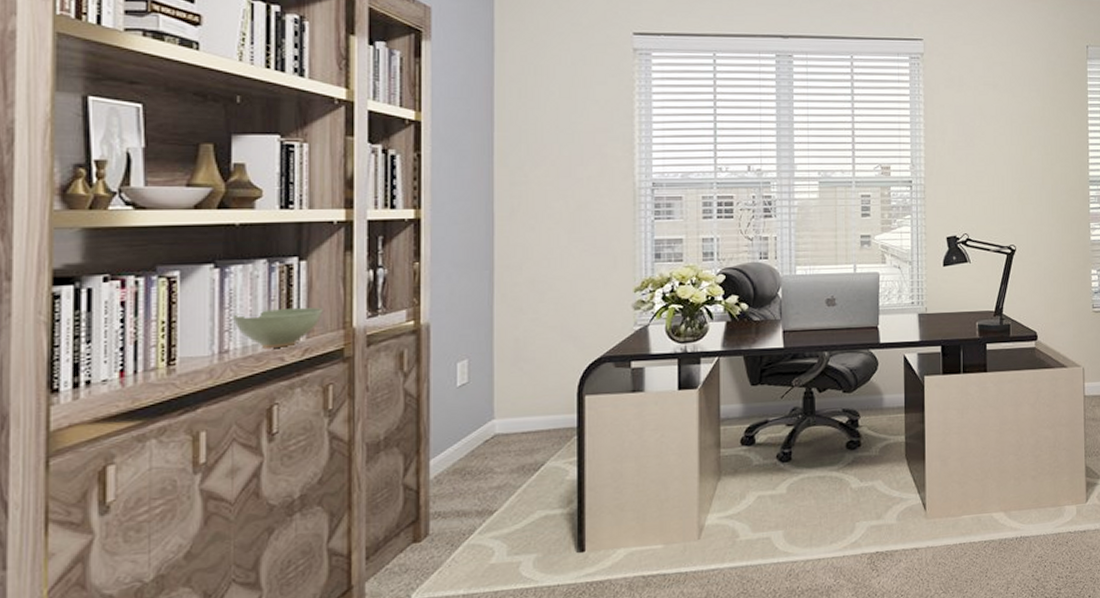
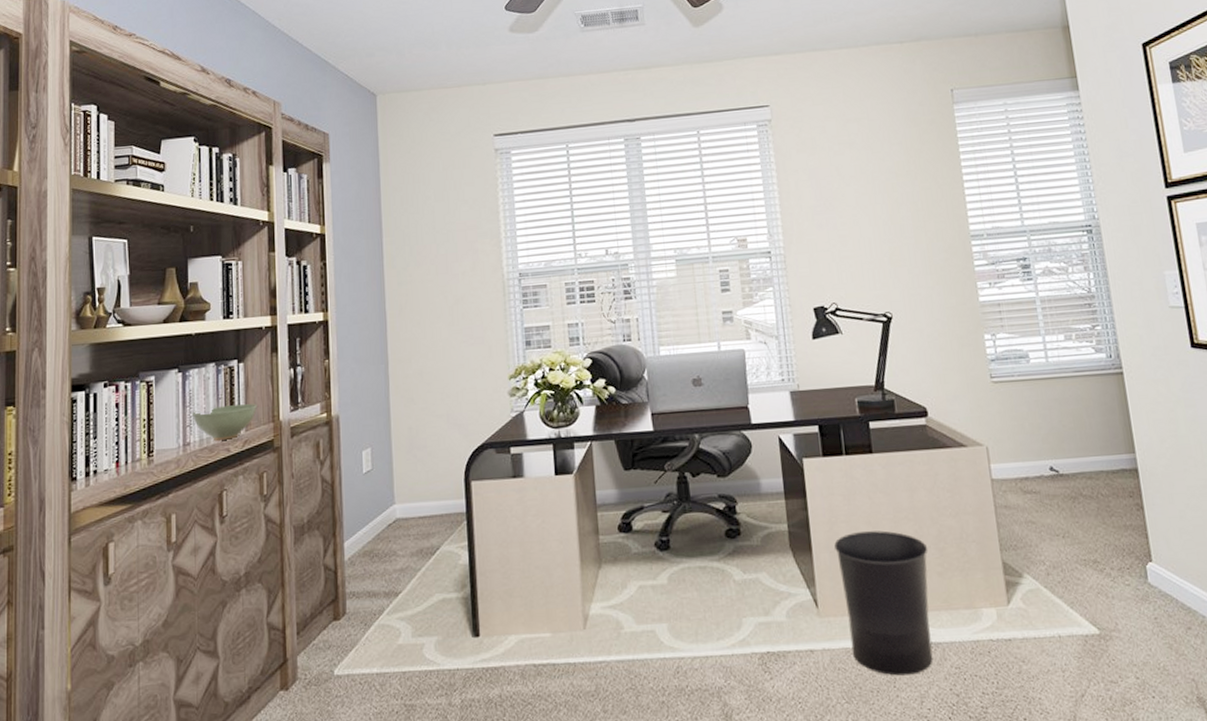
waste bin: none [946,441,1026,567] -> present [834,530,933,676]

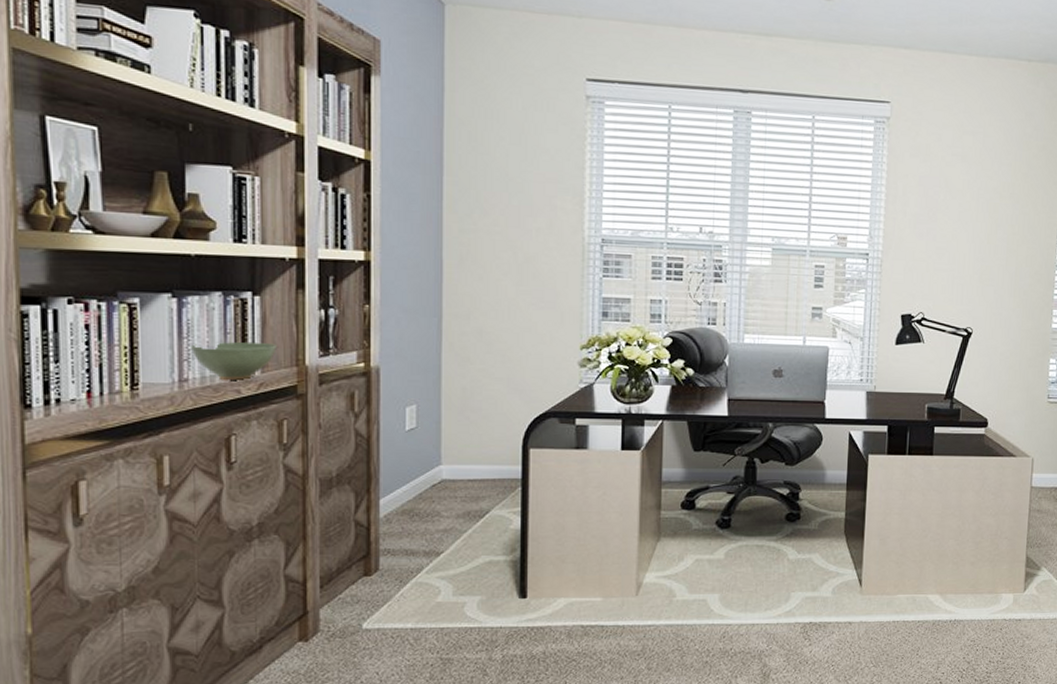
waste bin: present [834,530,933,676] -> none [885,524,967,646]

